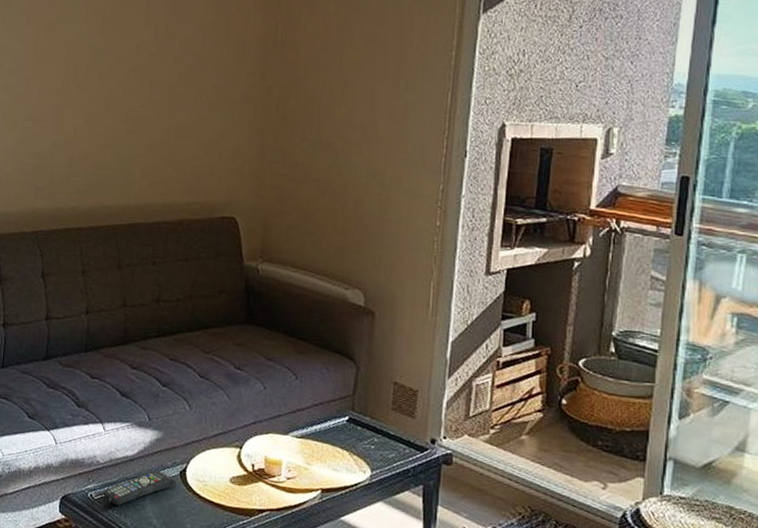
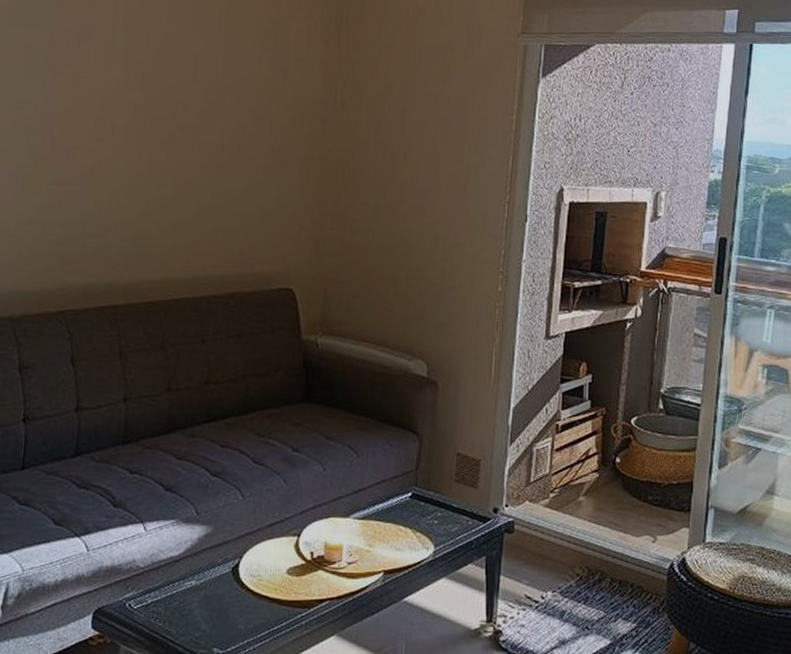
remote control: present [102,470,178,506] -> none [143,570,229,613]

